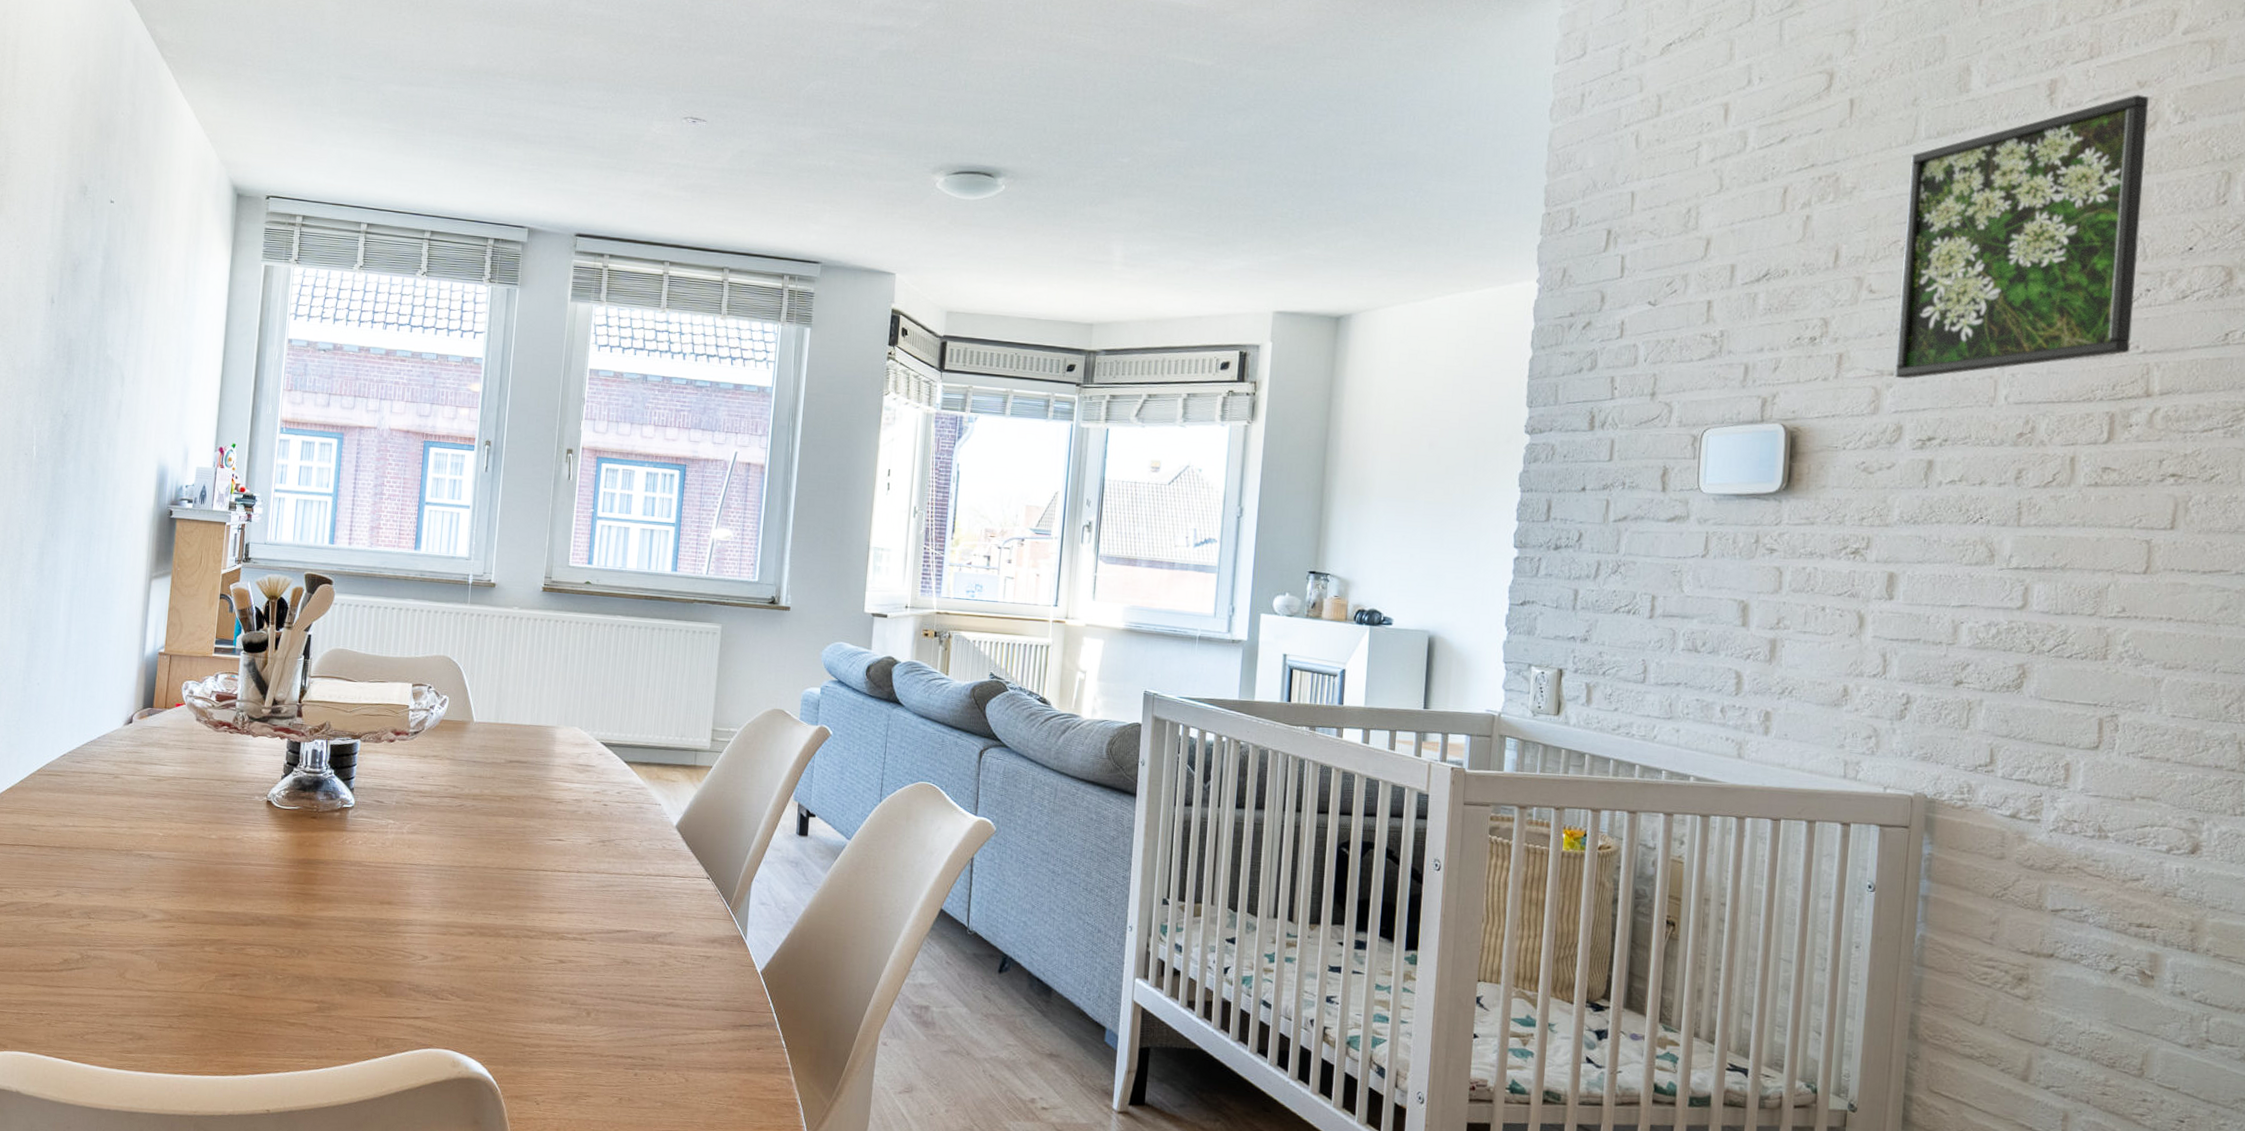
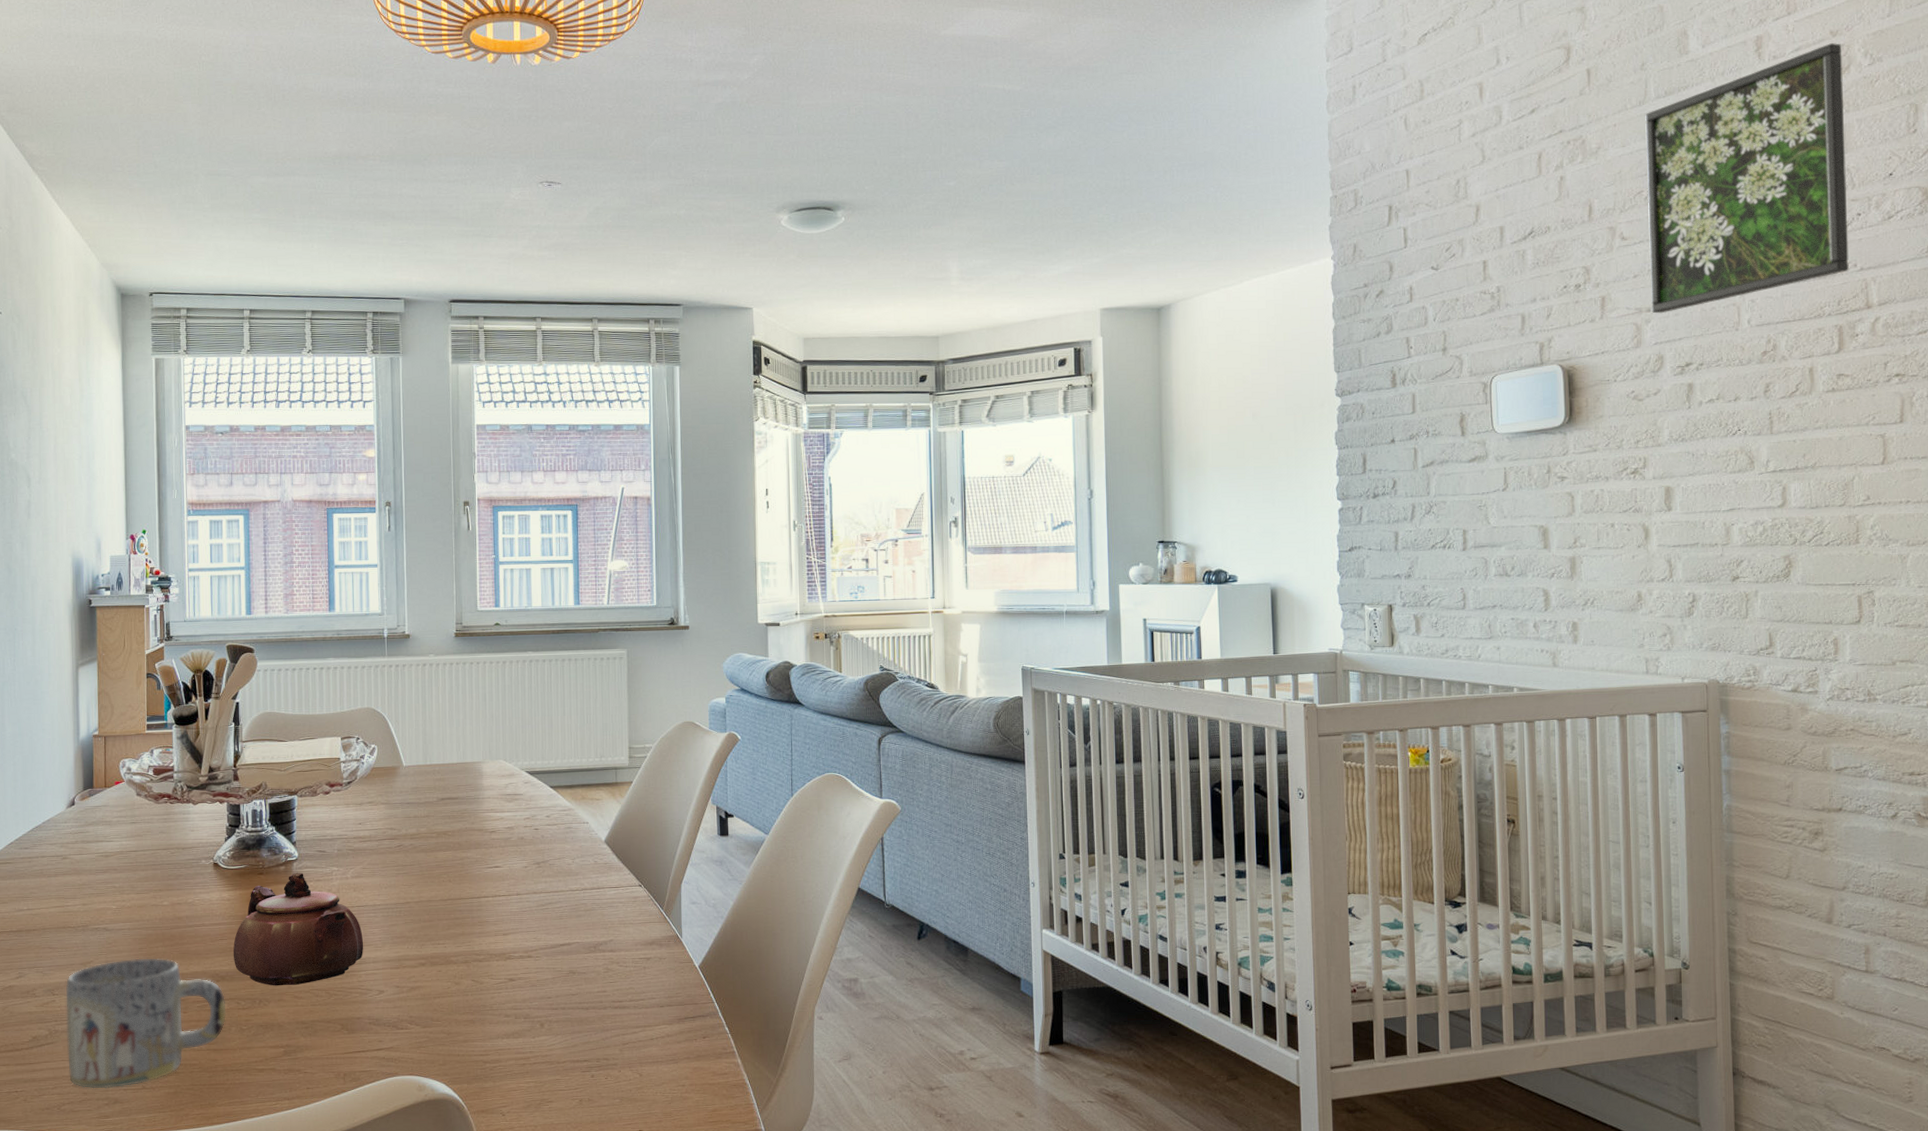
mug: none [96,890,264,1023] -> present [66,958,227,1089]
teapot: none [276,820,412,940] -> present [233,872,363,986]

